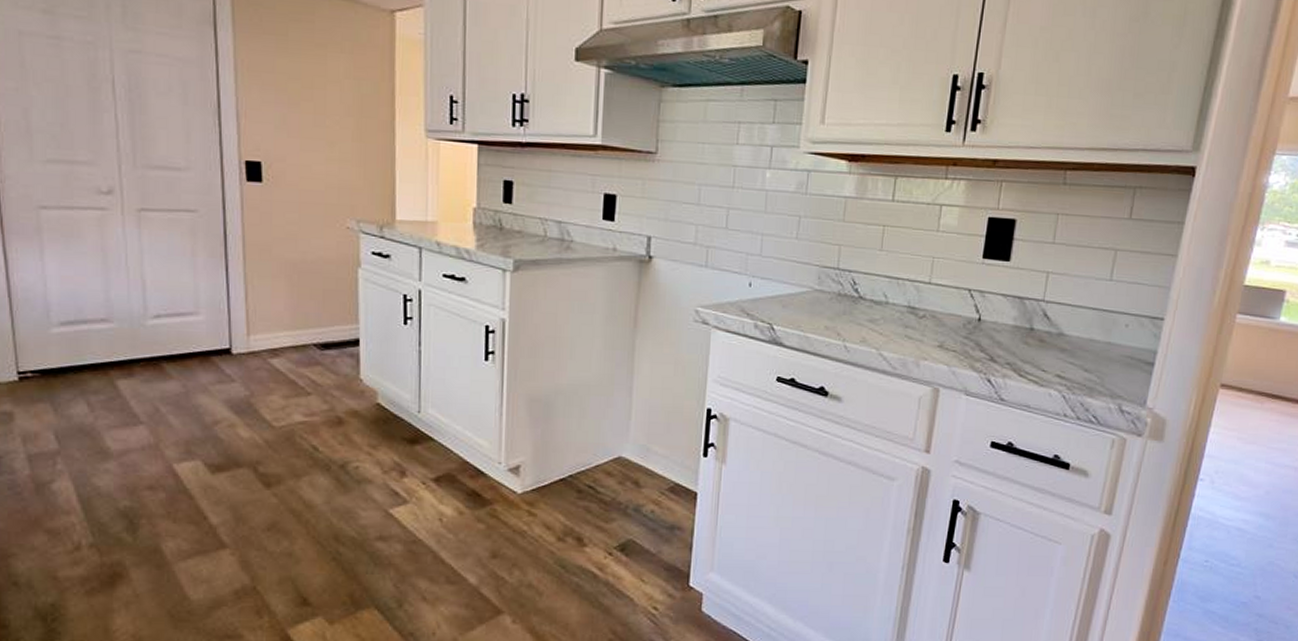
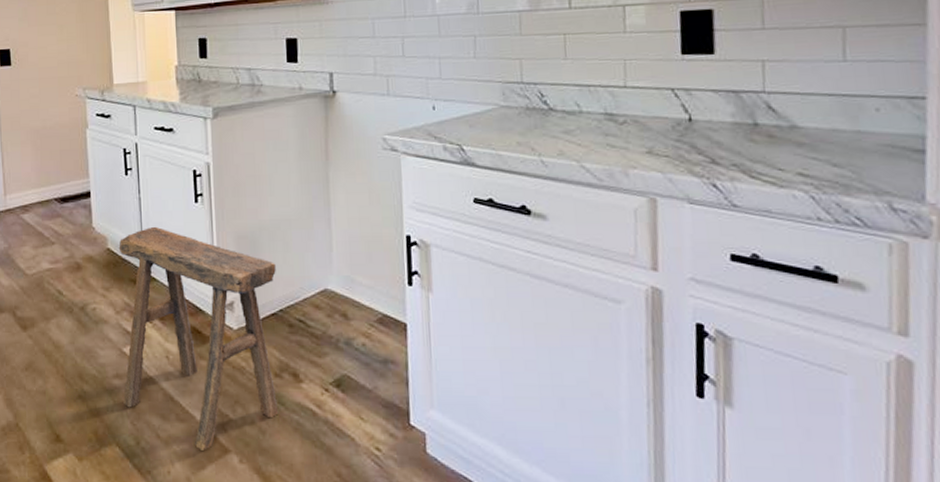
stool: none [386,382,569,612] -> present [118,226,279,451]

